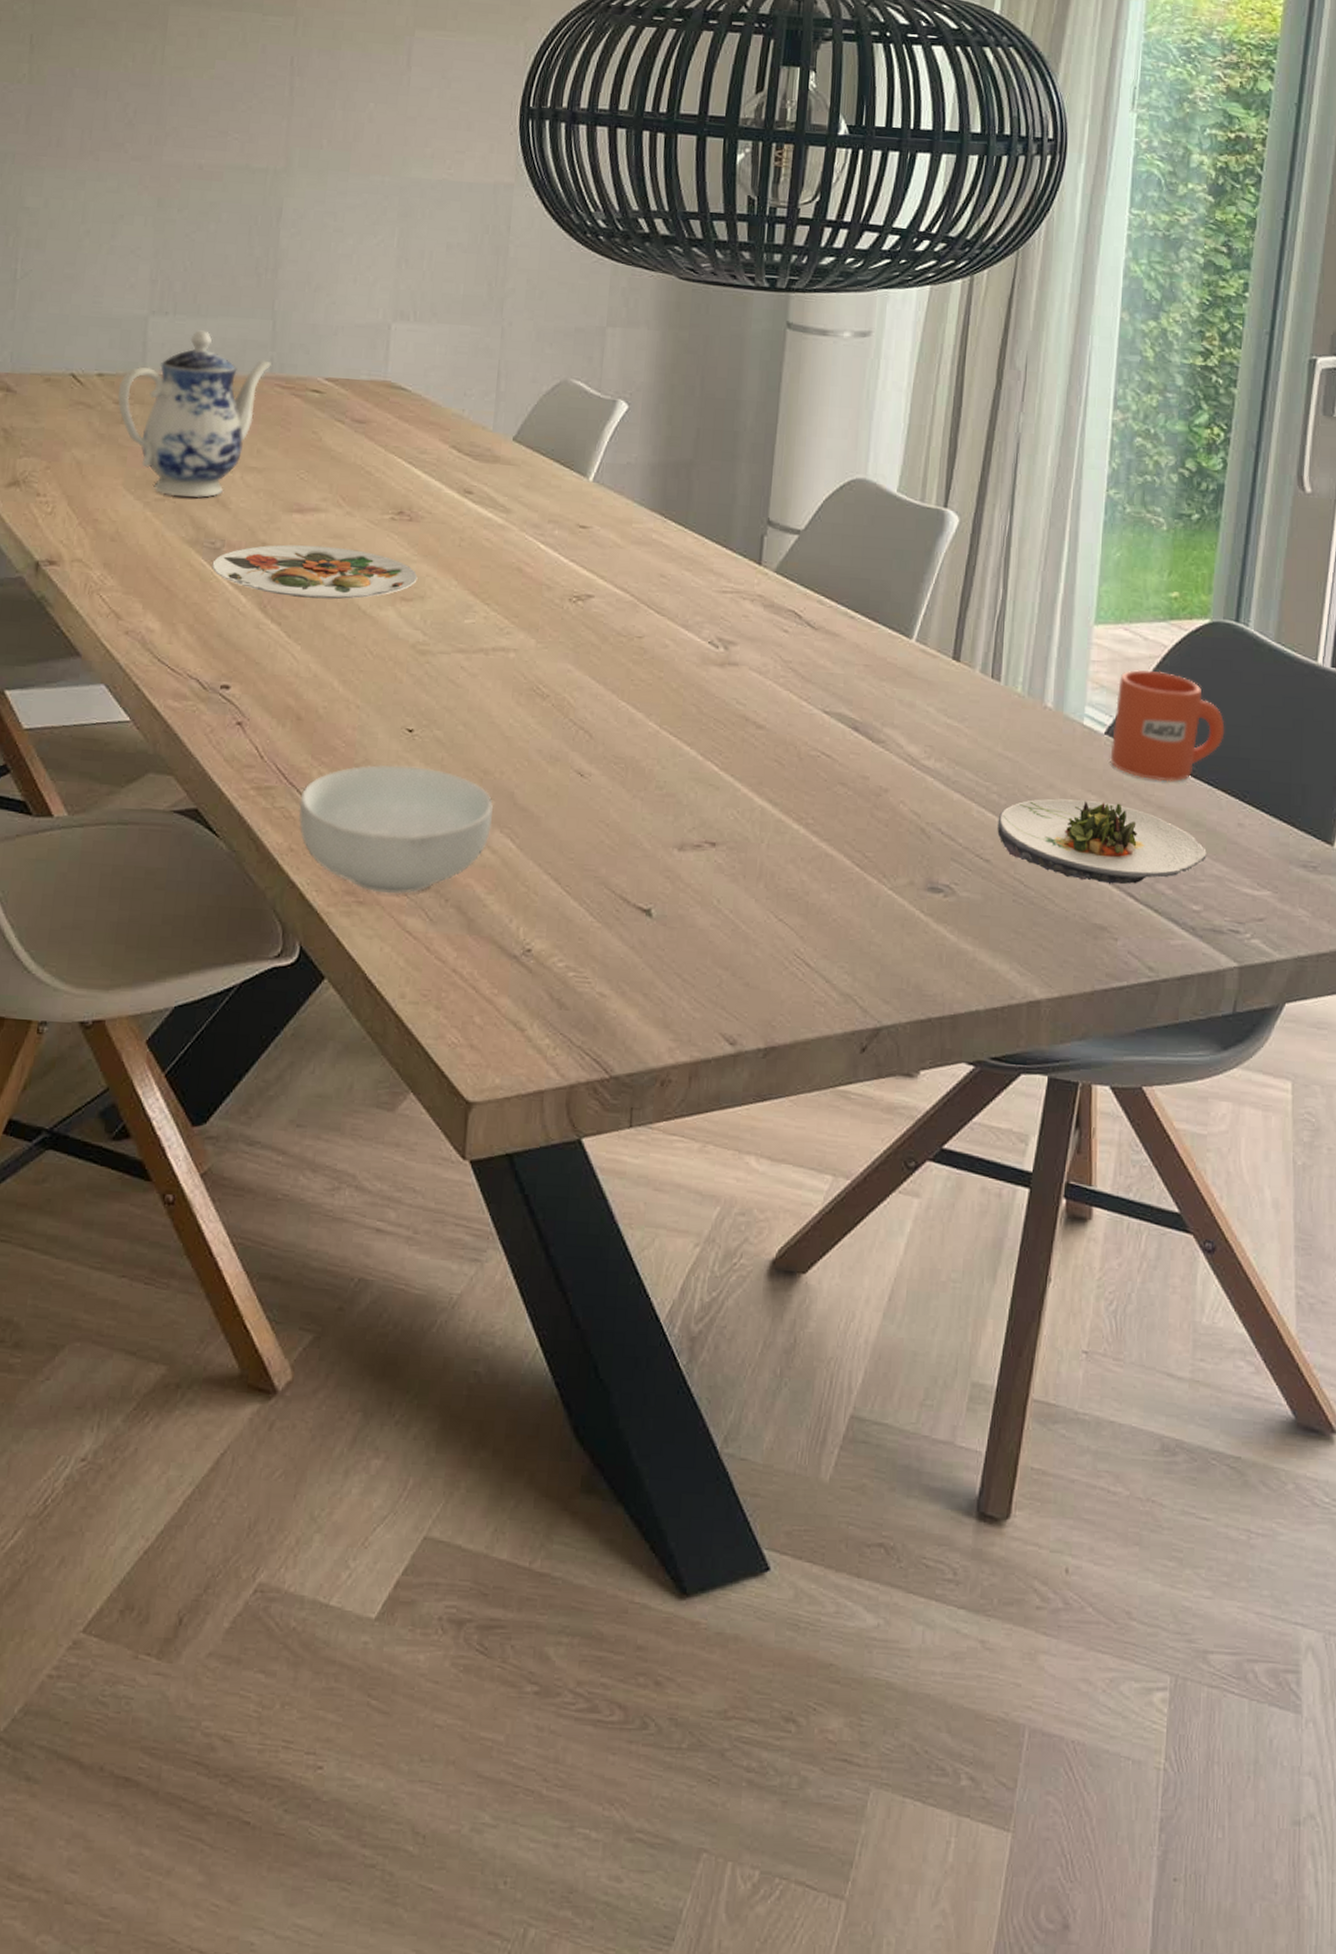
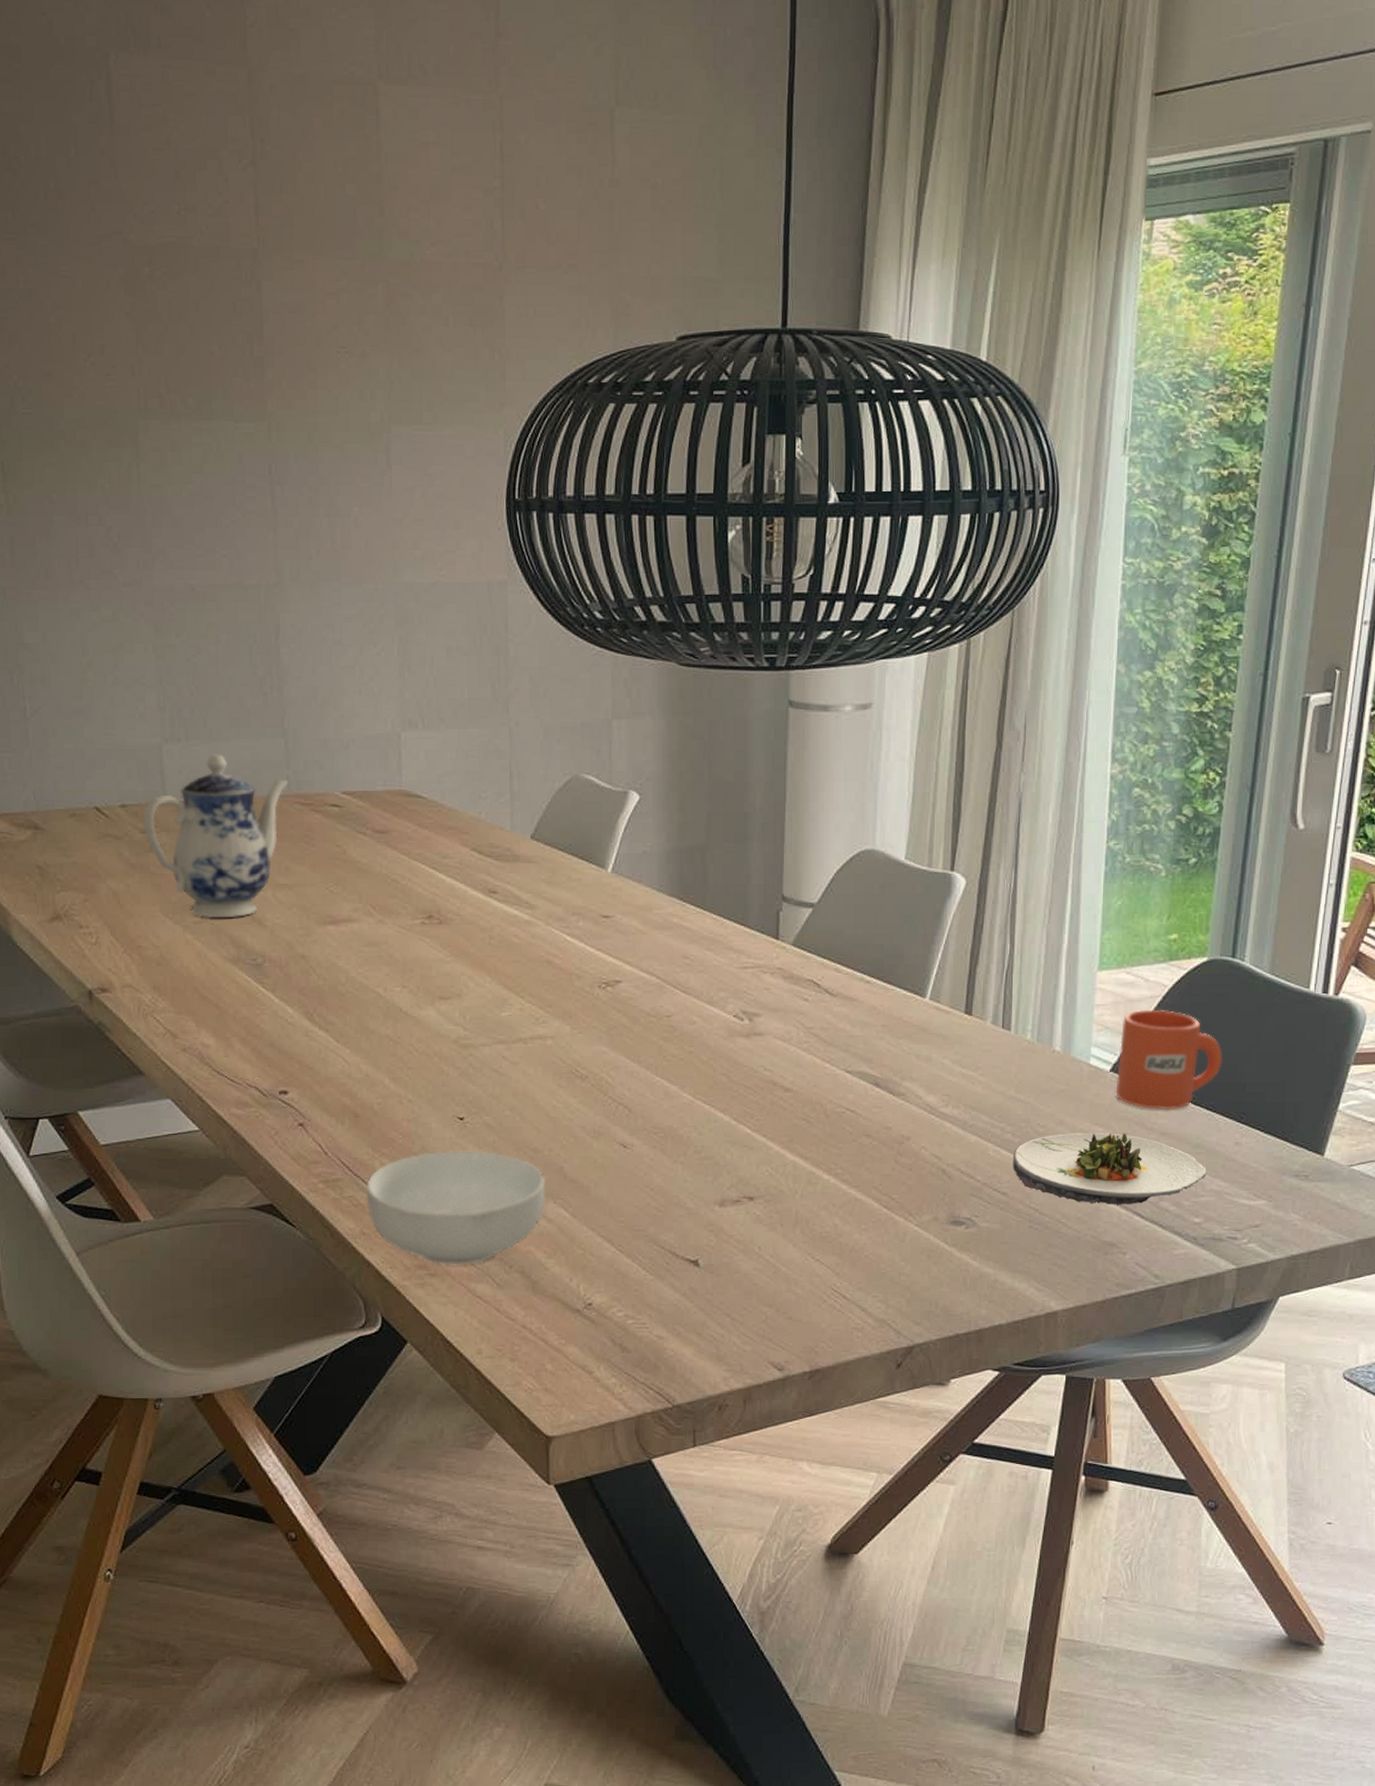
plate: present [212,544,418,600] -> none [256,954,453,1004]

